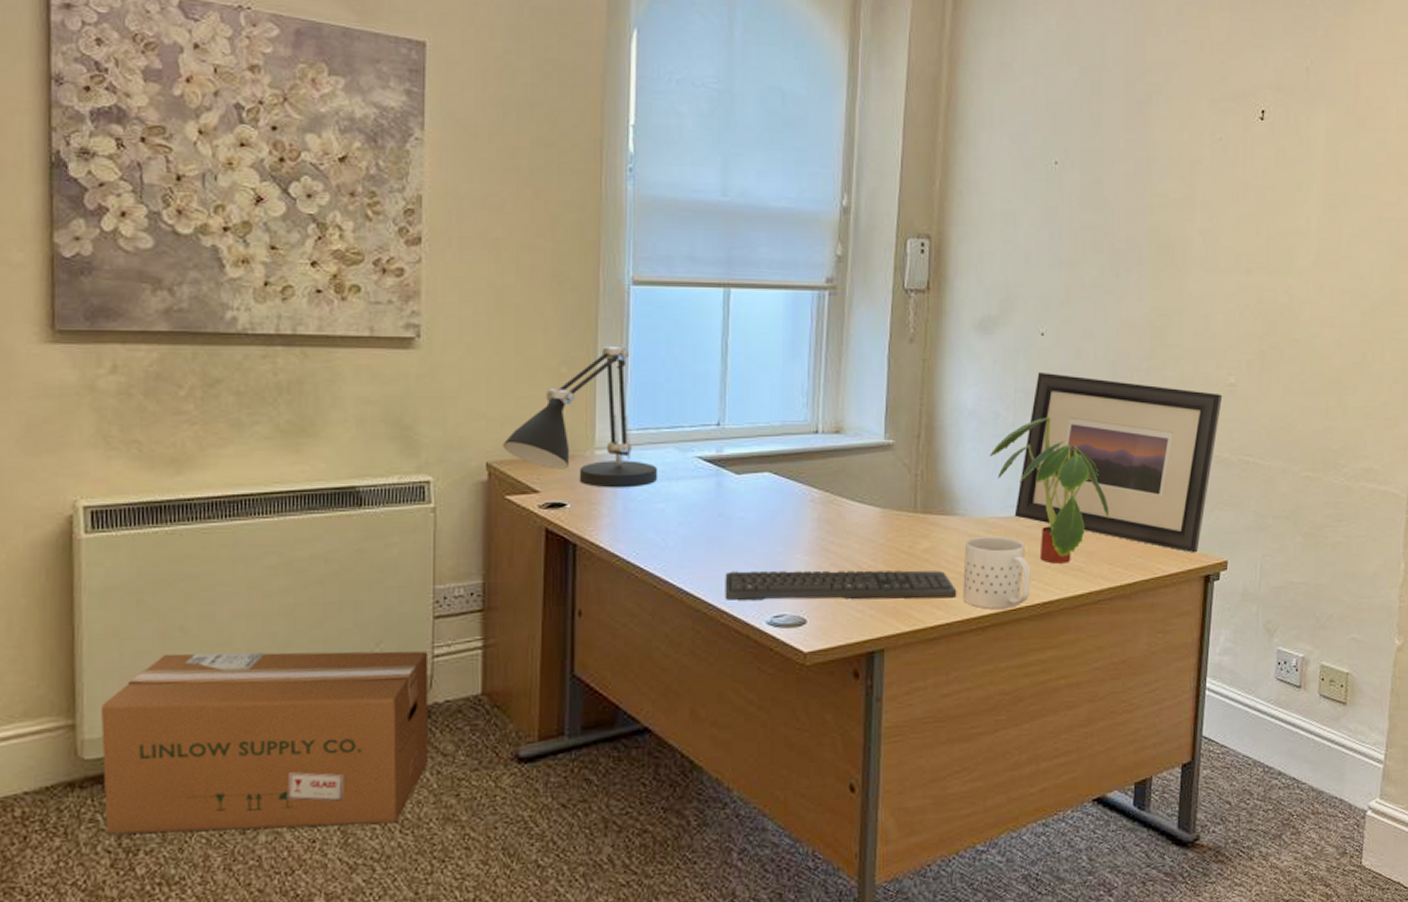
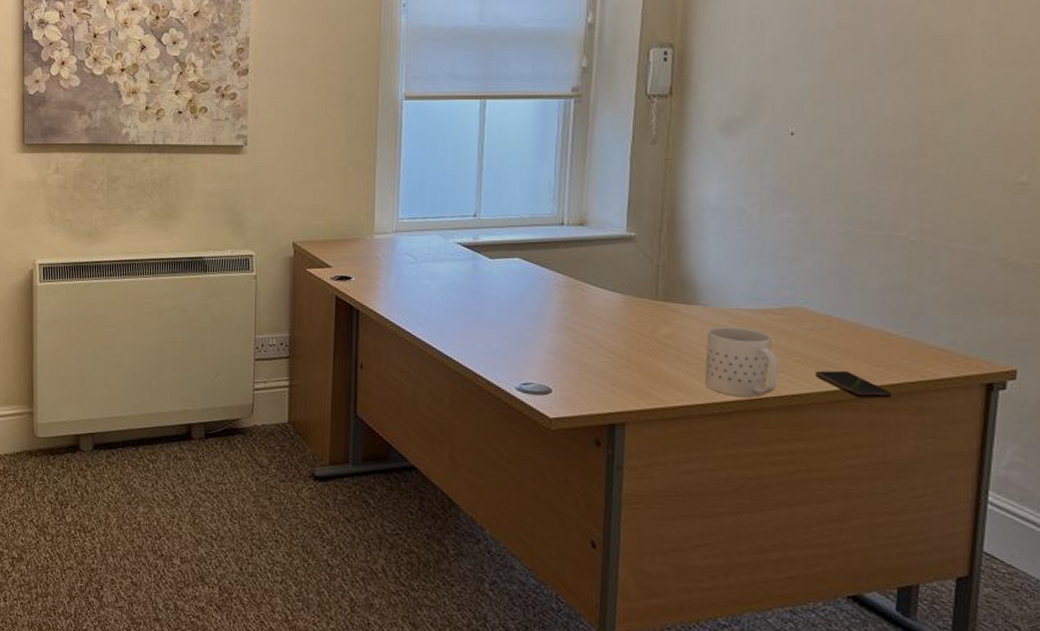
box: present [101,651,429,835] -> none [47,369,251,513]
desk lamp: present [502,345,658,488] -> none [304,150,425,267]
computer keyboard: present [725,570,957,600] -> none [479,341,699,382]
plant: present [990,416,1109,564] -> none [734,214,868,359]
picture frame: present [1014,371,1223,553] -> none [760,170,1011,359]
phone: none [1064,574,1130,600] -> present [816,370,893,399]

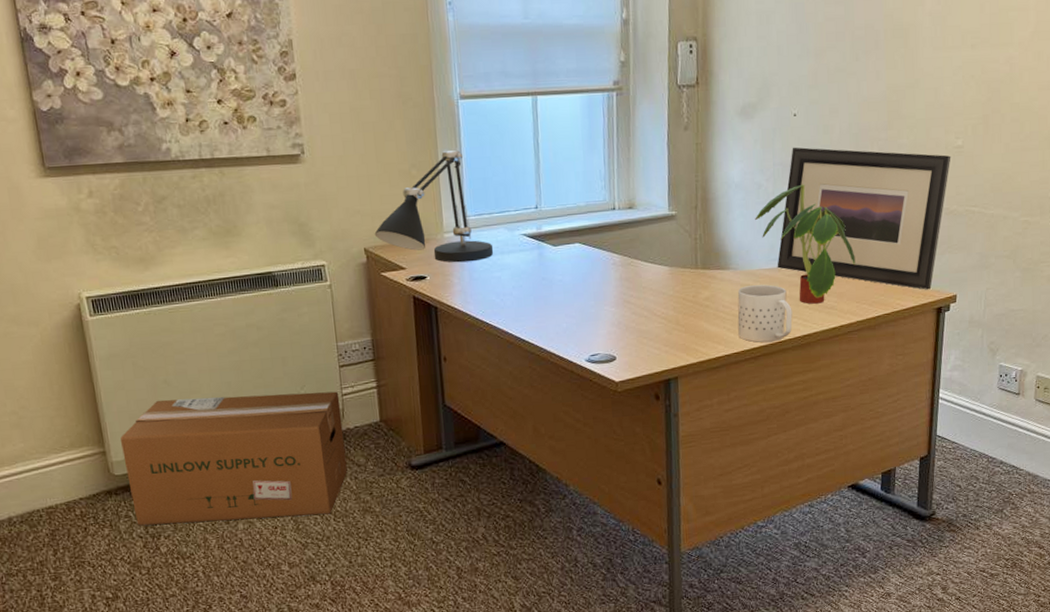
box: none [47,369,251,513] -> present [120,391,348,526]
desk lamp: none [304,150,425,267] -> present [374,150,494,263]
plant: none [734,214,868,359] -> present [755,184,856,304]
picture frame: none [760,170,1011,359] -> present [777,147,951,290]
phone: present [816,370,893,399] -> none [820,311,875,331]

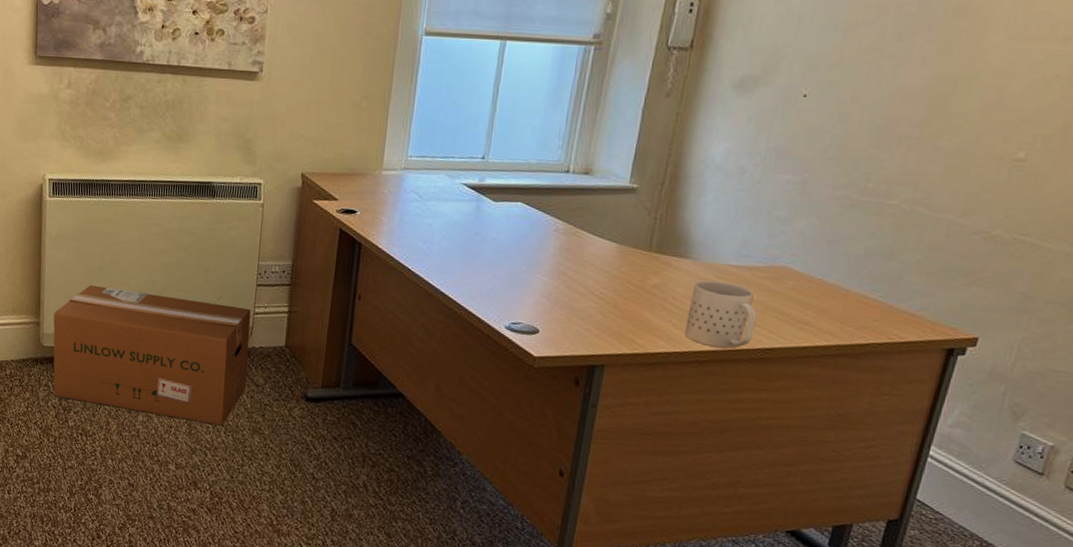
desk lamp: present [374,150,494,263] -> none [314,85,430,204]
plant: present [755,184,856,304] -> none [731,176,850,316]
picture frame: present [777,147,951,290] -> none [747,132,1006,325]

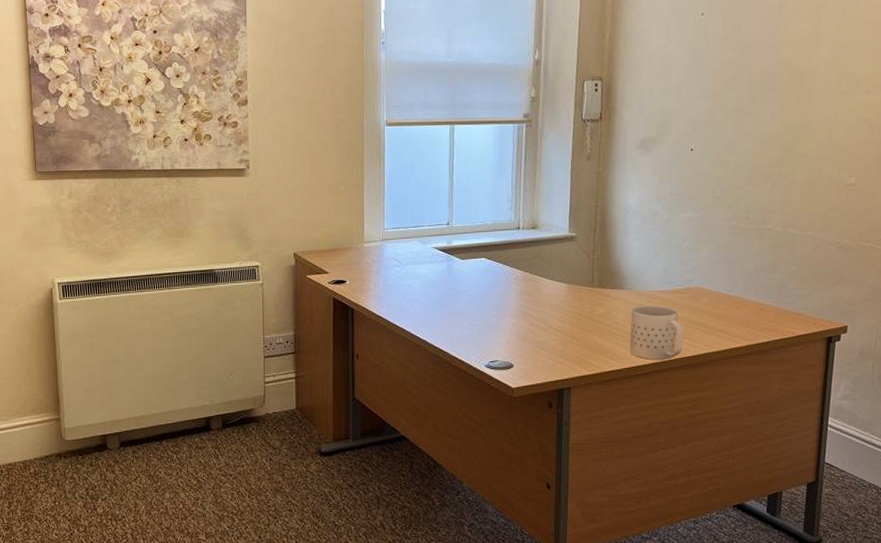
box: present [53,285,251,426] -> none [74,376,264,491]

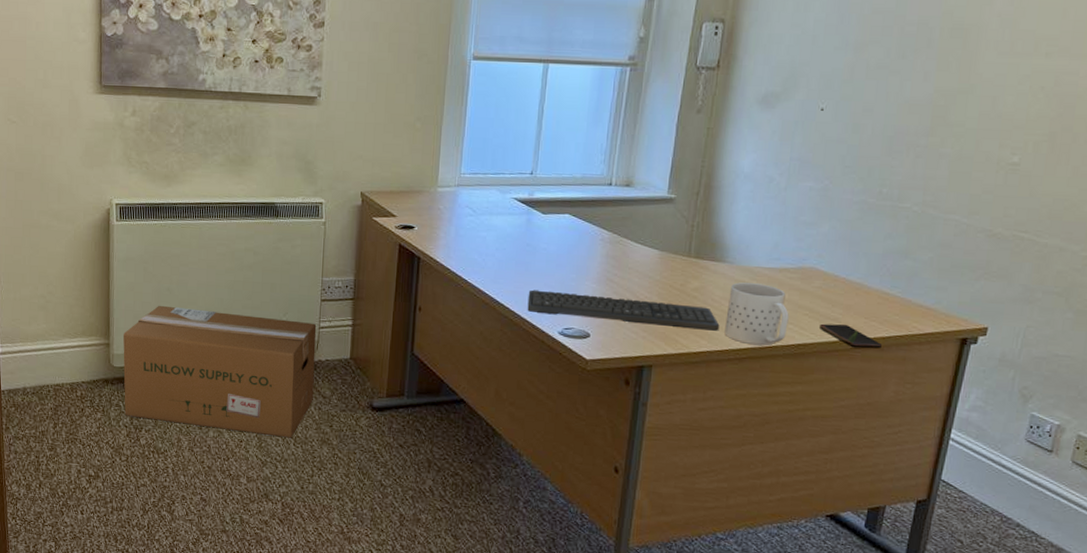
box: none [74,376,264,491] -> present [123,305,317,438]
computer keyboard: none [455,328,625,351] -> present [527,289,720,331]
phone: none [710,335,764,354] -> present [820,323,883,349]

